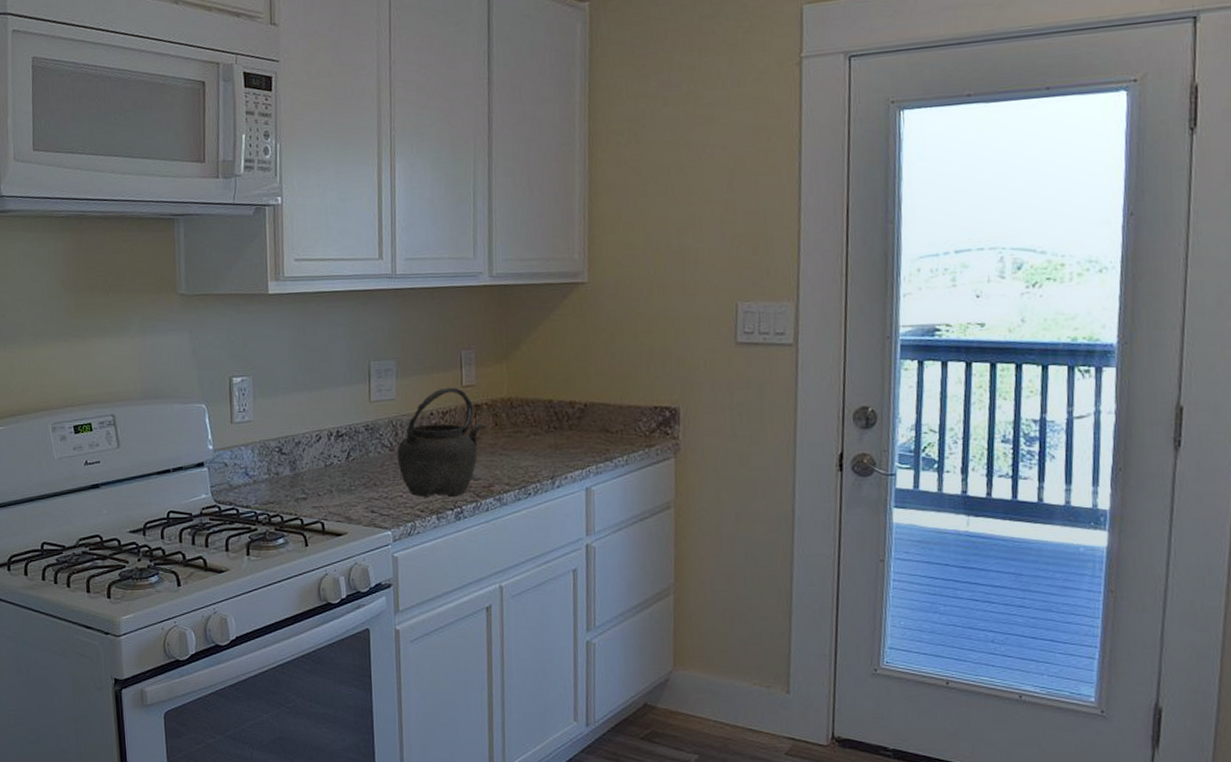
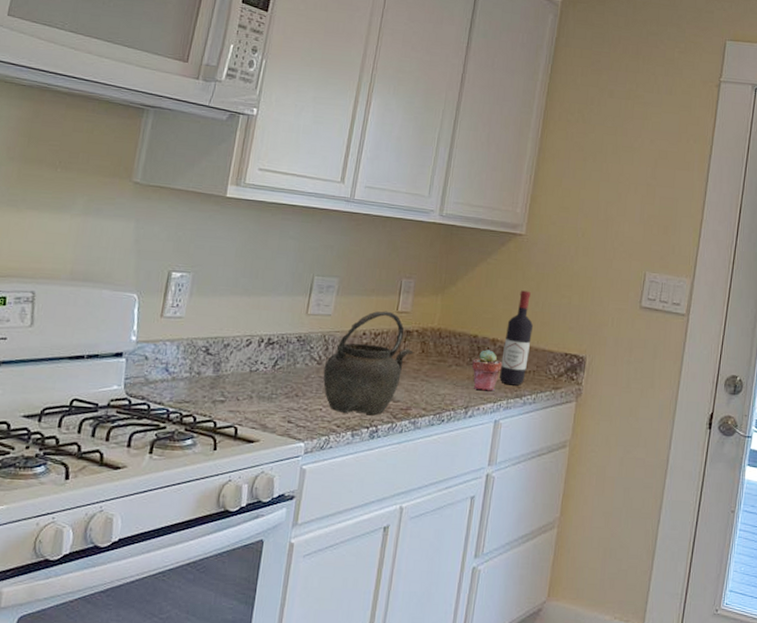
potted succulent: none [550,414,585,458] -> present [471,350,502,392]
wine bottle: none [583,344,613,449] -> present [500,290,533,386]

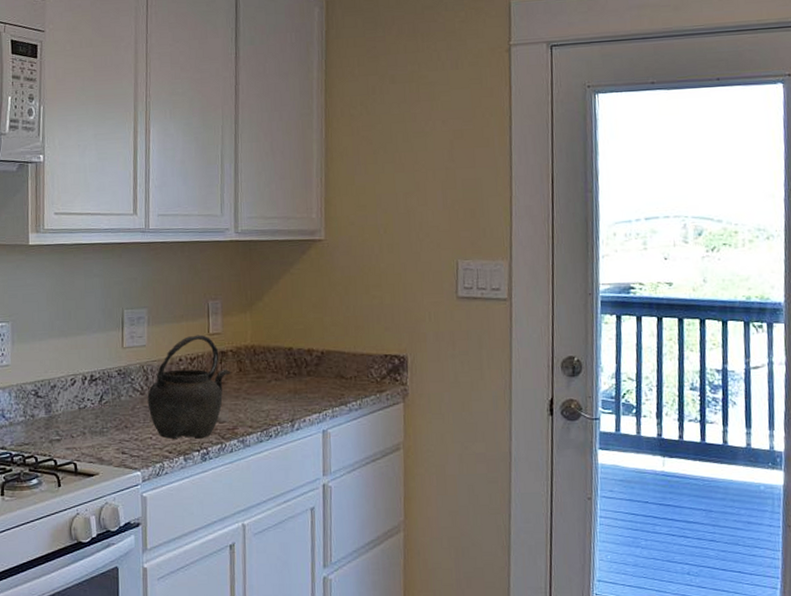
potted succulent: present [471,350,502,392] -> none [290,361,322,403]
wine bottle: present [500,290,533,386] -> none [320,296,348,394]

